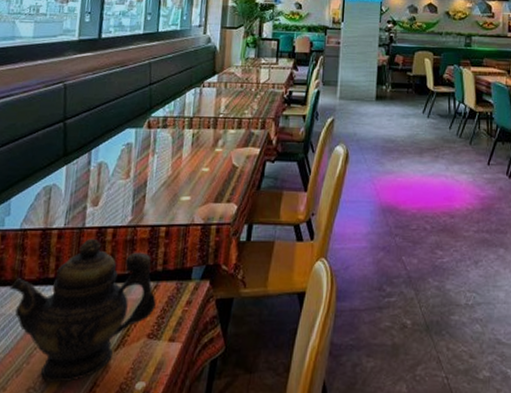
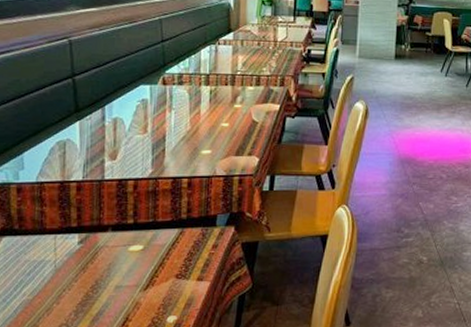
teapot: present [9,238,156,383] -> none [31,189,183,319]

